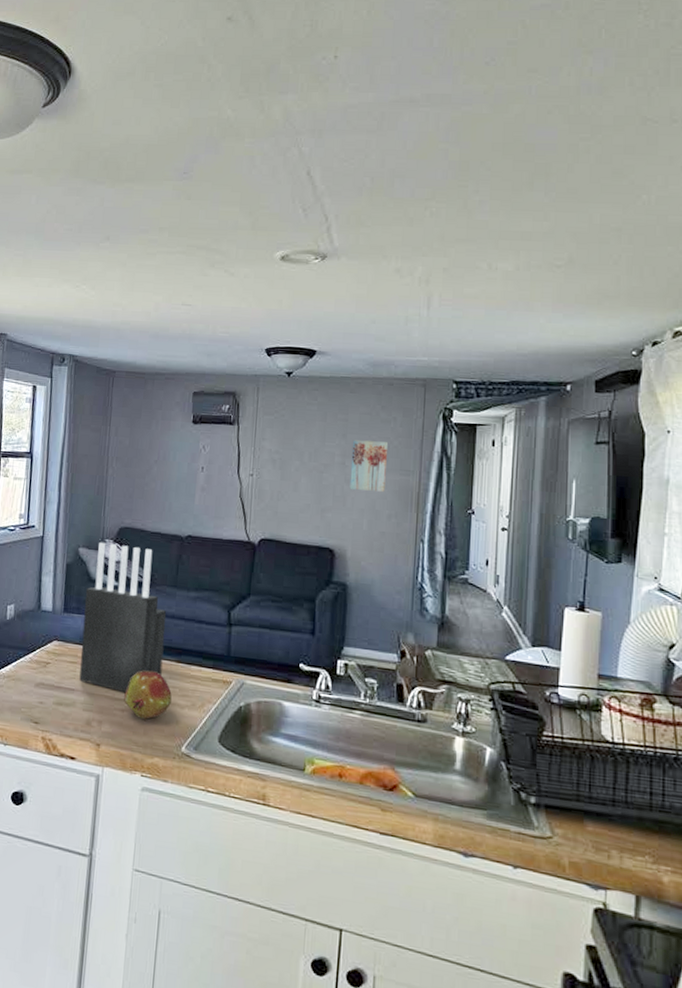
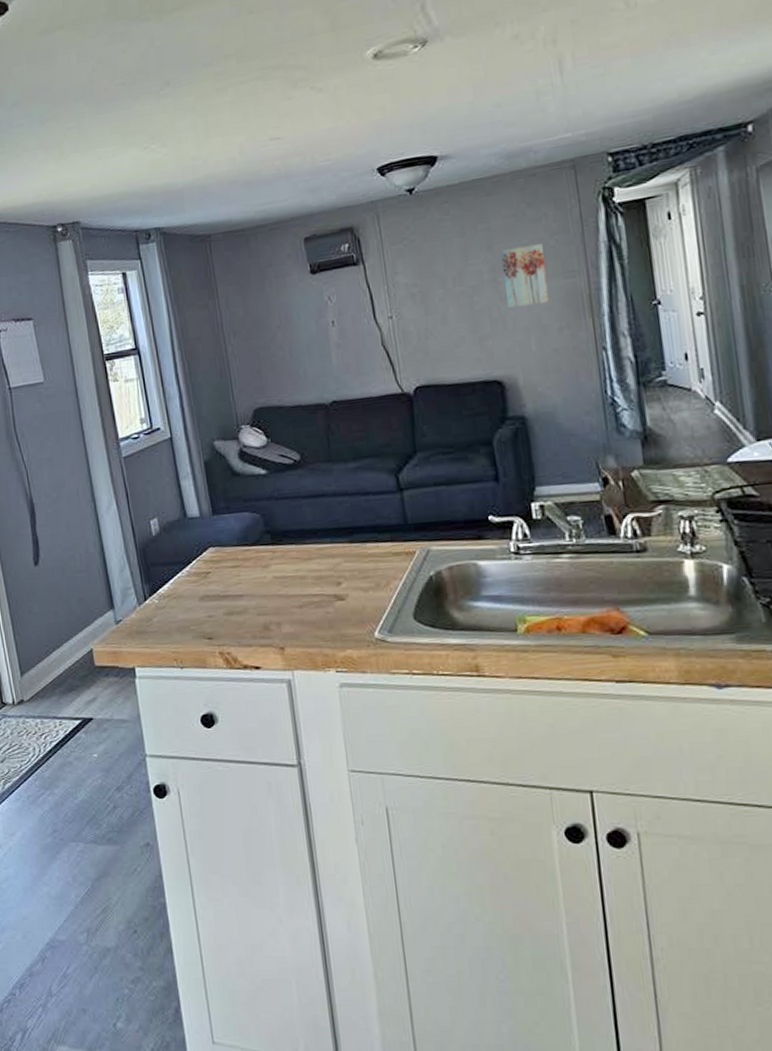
knife block: present [79,542,167,692] -> none [231,425,336,587]
fruit: present [124,670,172,719] -> none [299,558,353,611]

